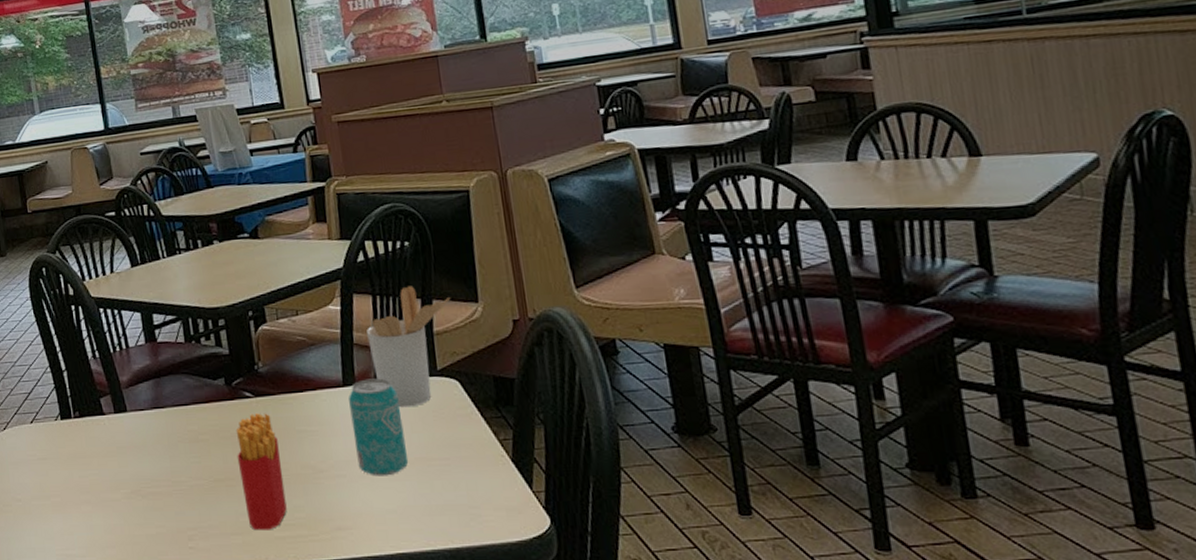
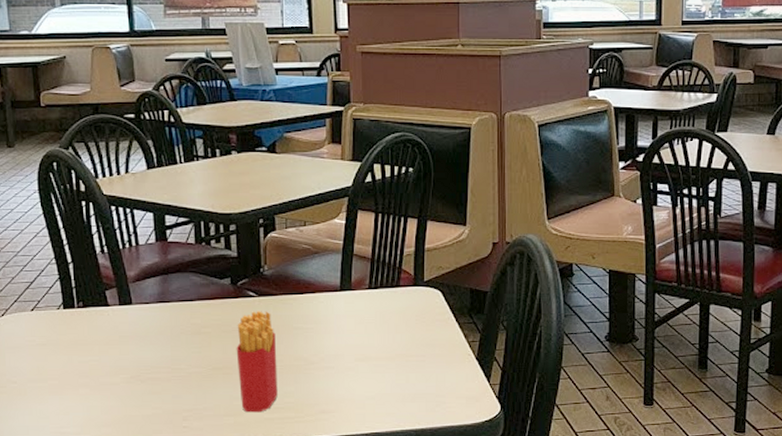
beverage can: present [349,378,409,476] -> none [344,285,390,369]
utensil holder: present [367,286,451,408] -> none [367,207,443,312]

